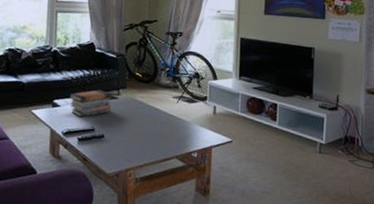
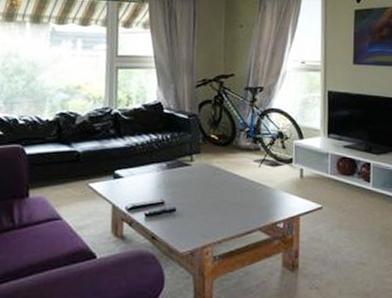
book stack: present [69,90,112,118] -> none [134,156,184,190]

